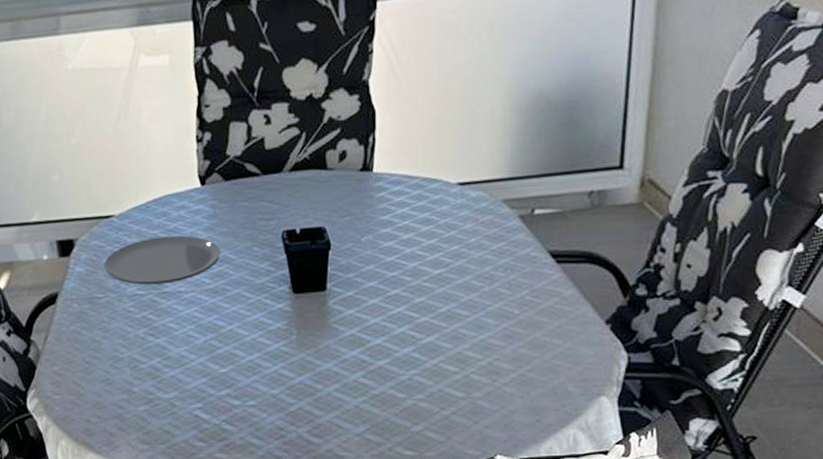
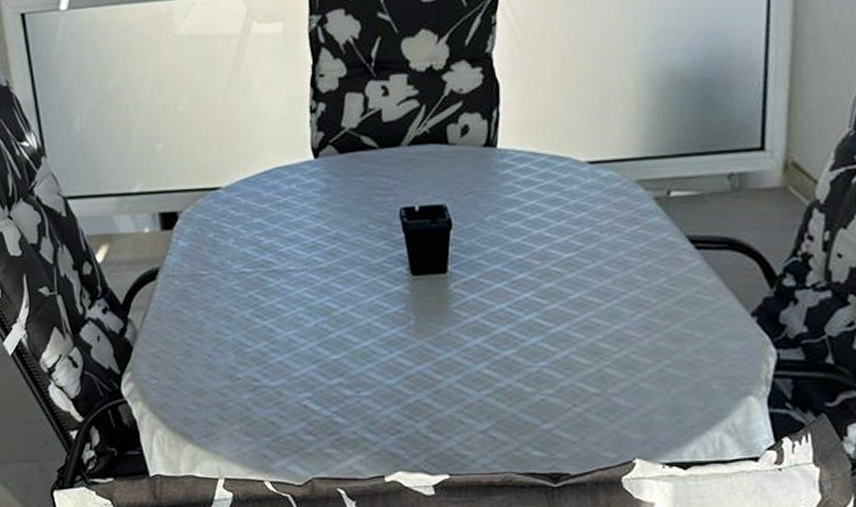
plate: present [103,235,221,285] -> none [208,210,334,263]

